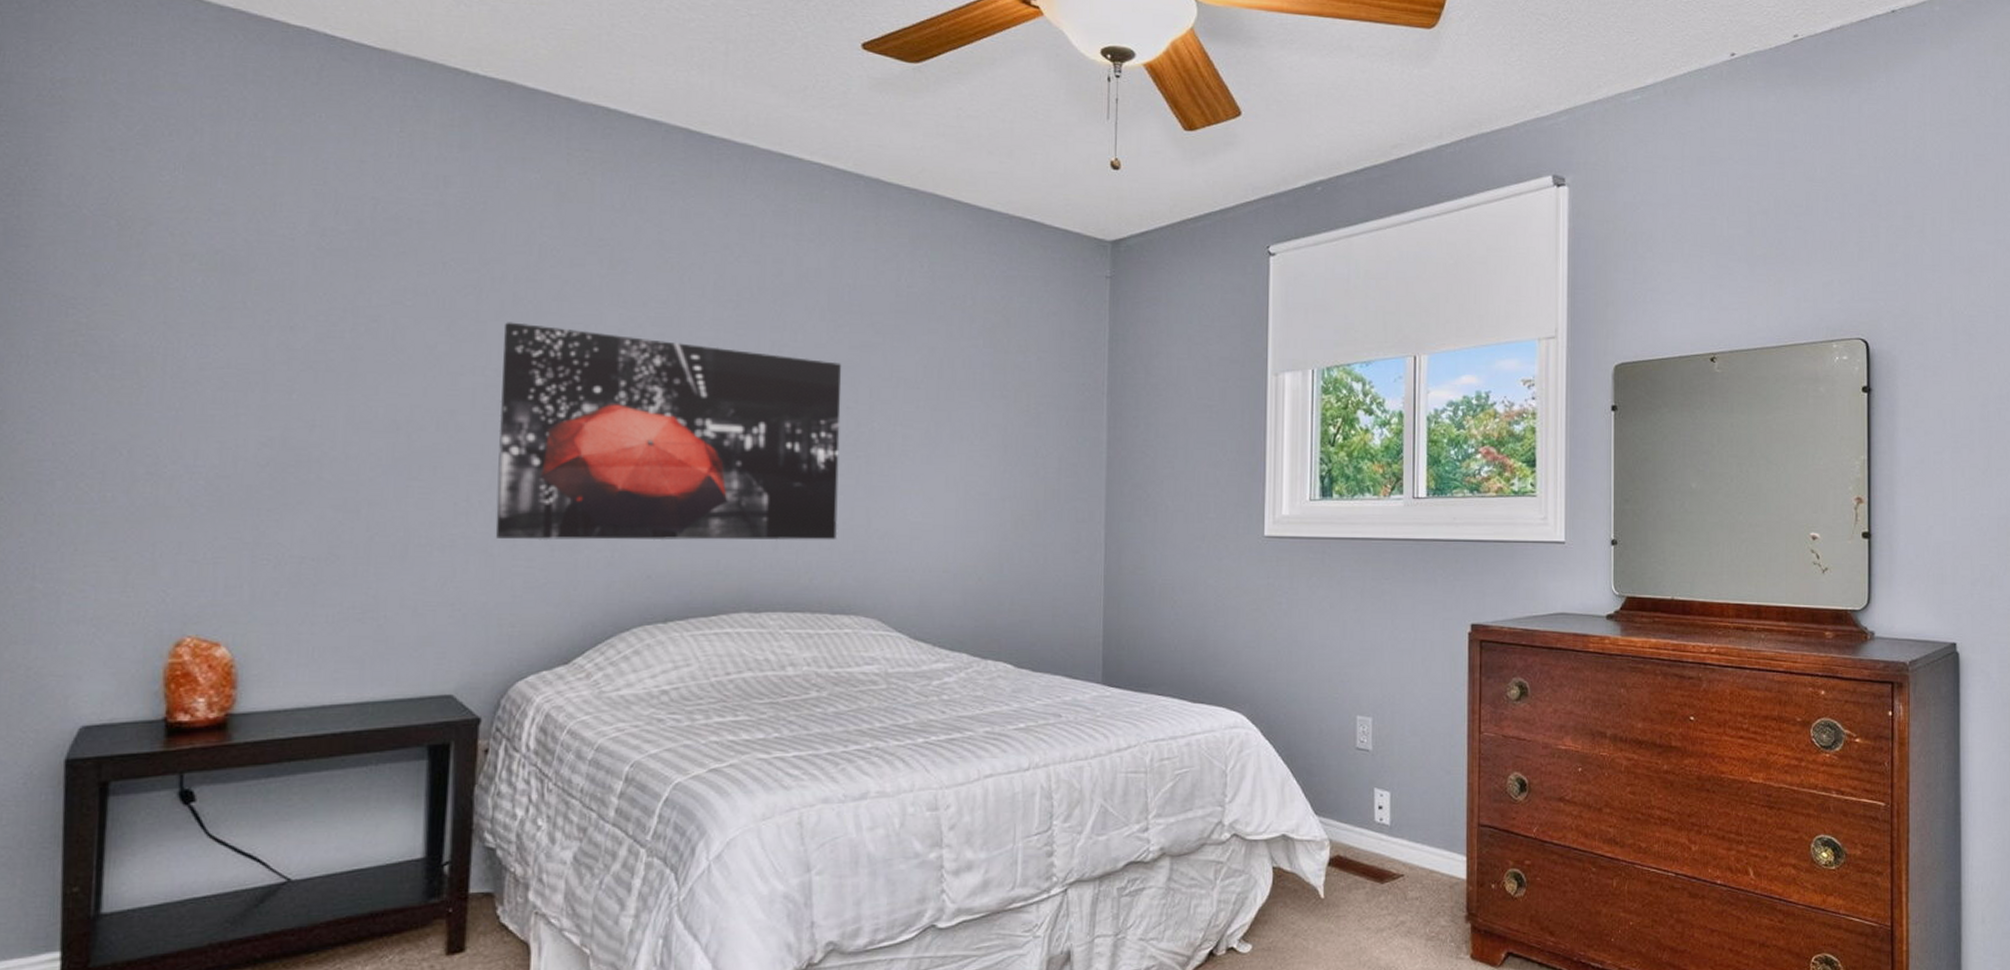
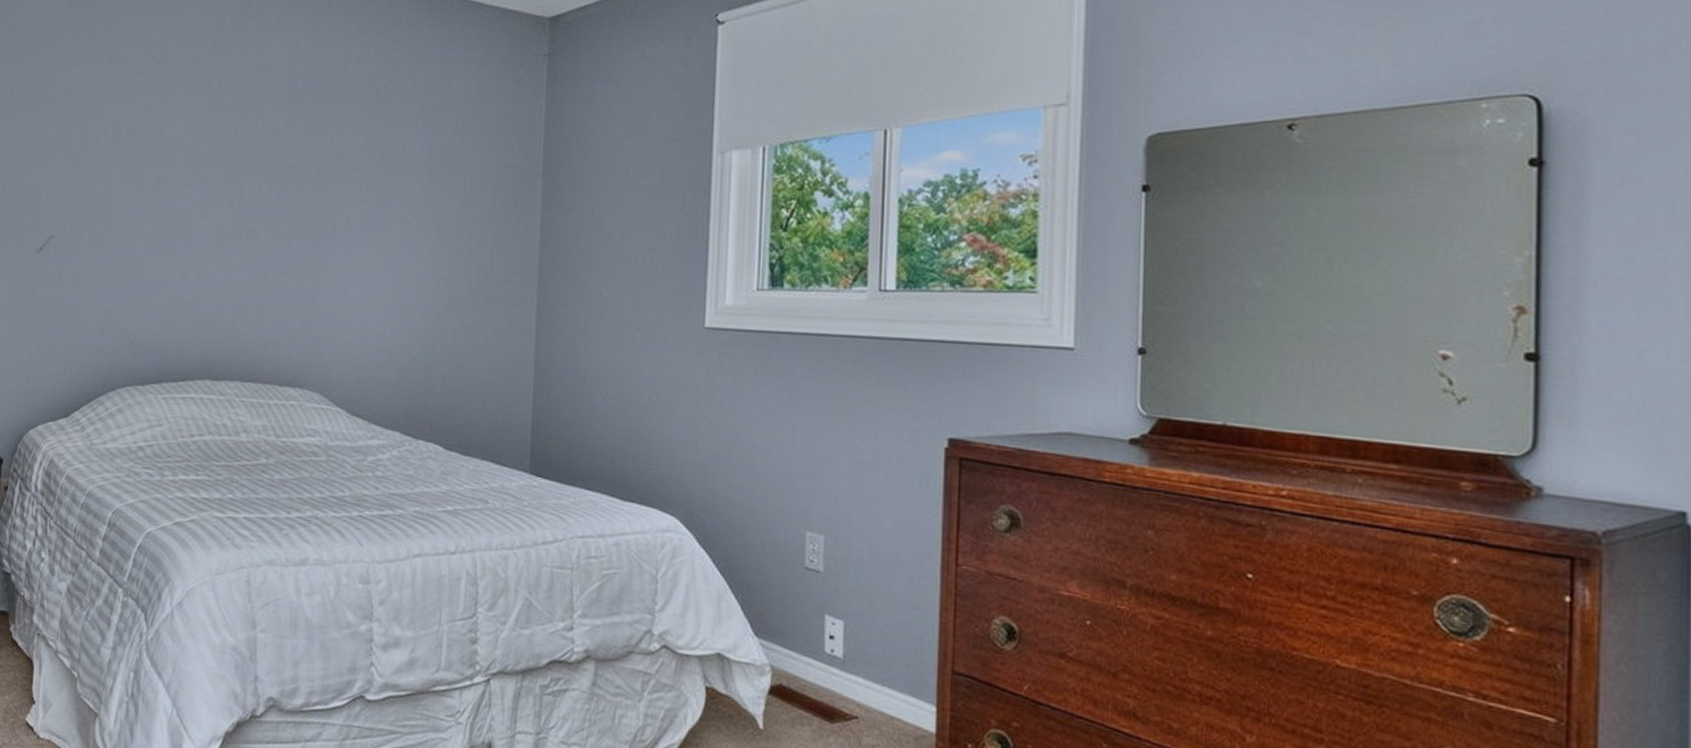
wall art: present [495,322,842,541] -> none [17,115,294,316]

